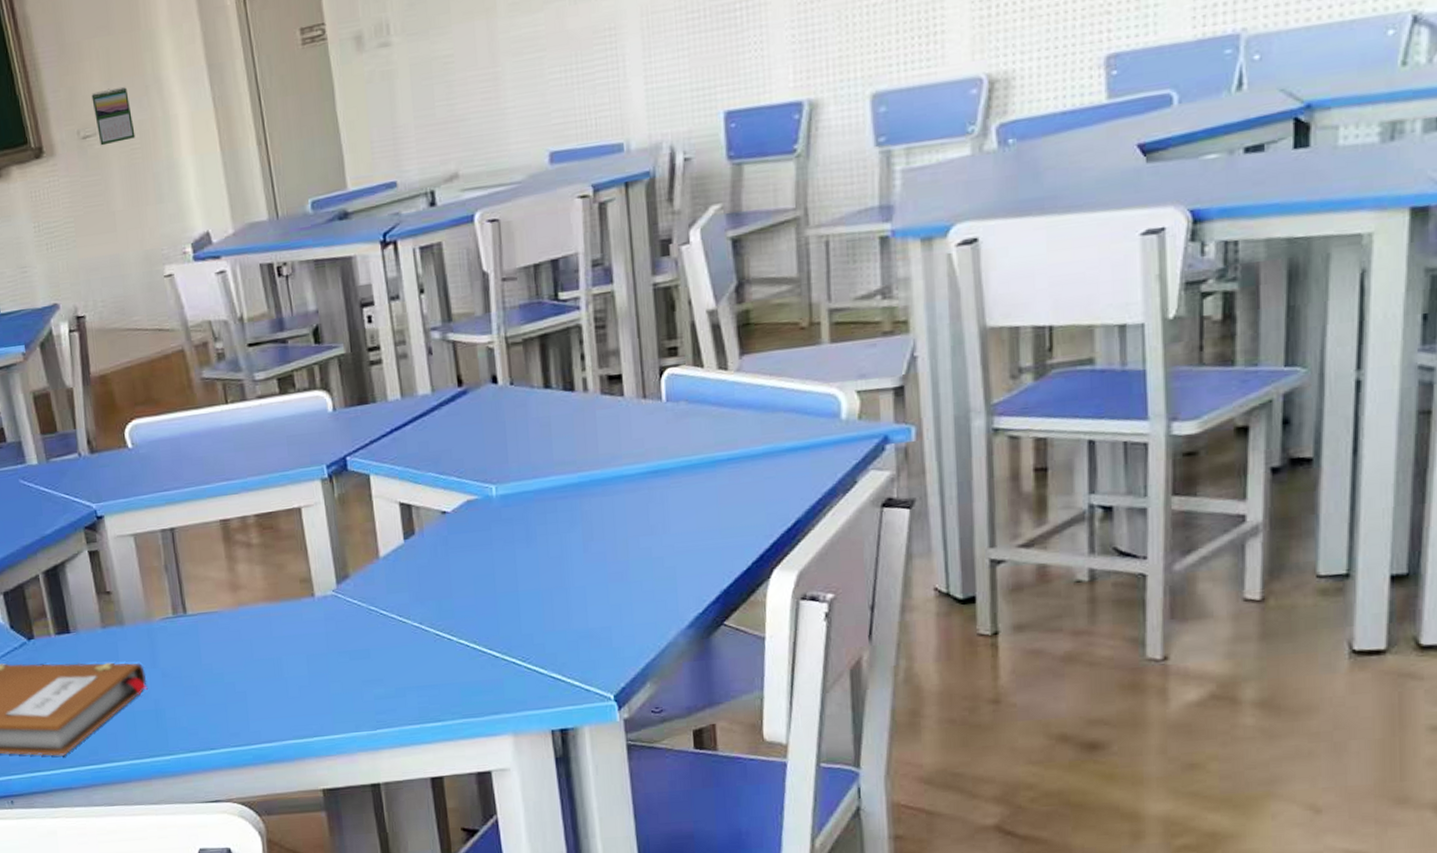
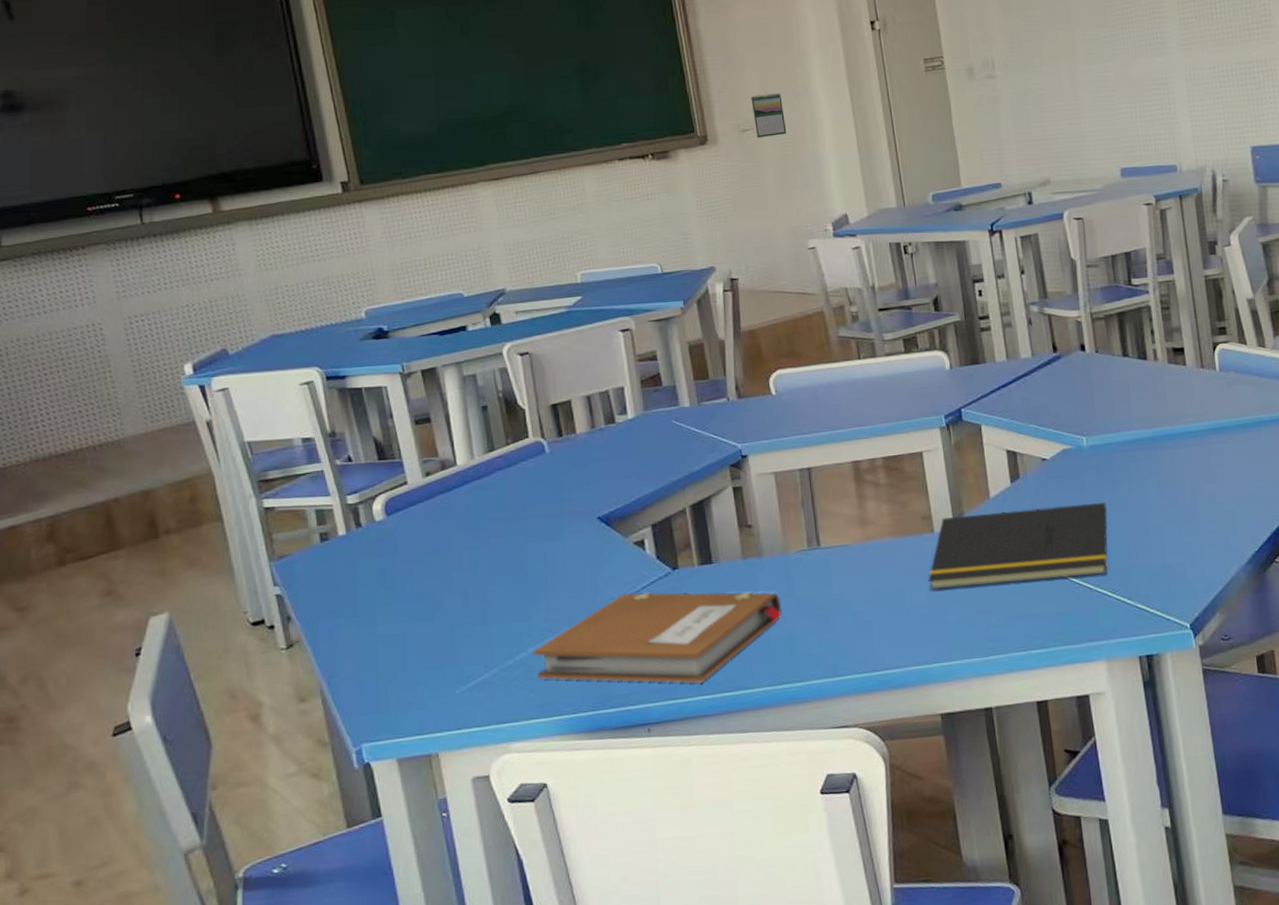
notepad: none [308,560,520,660] -> present [928,503,1108,591]

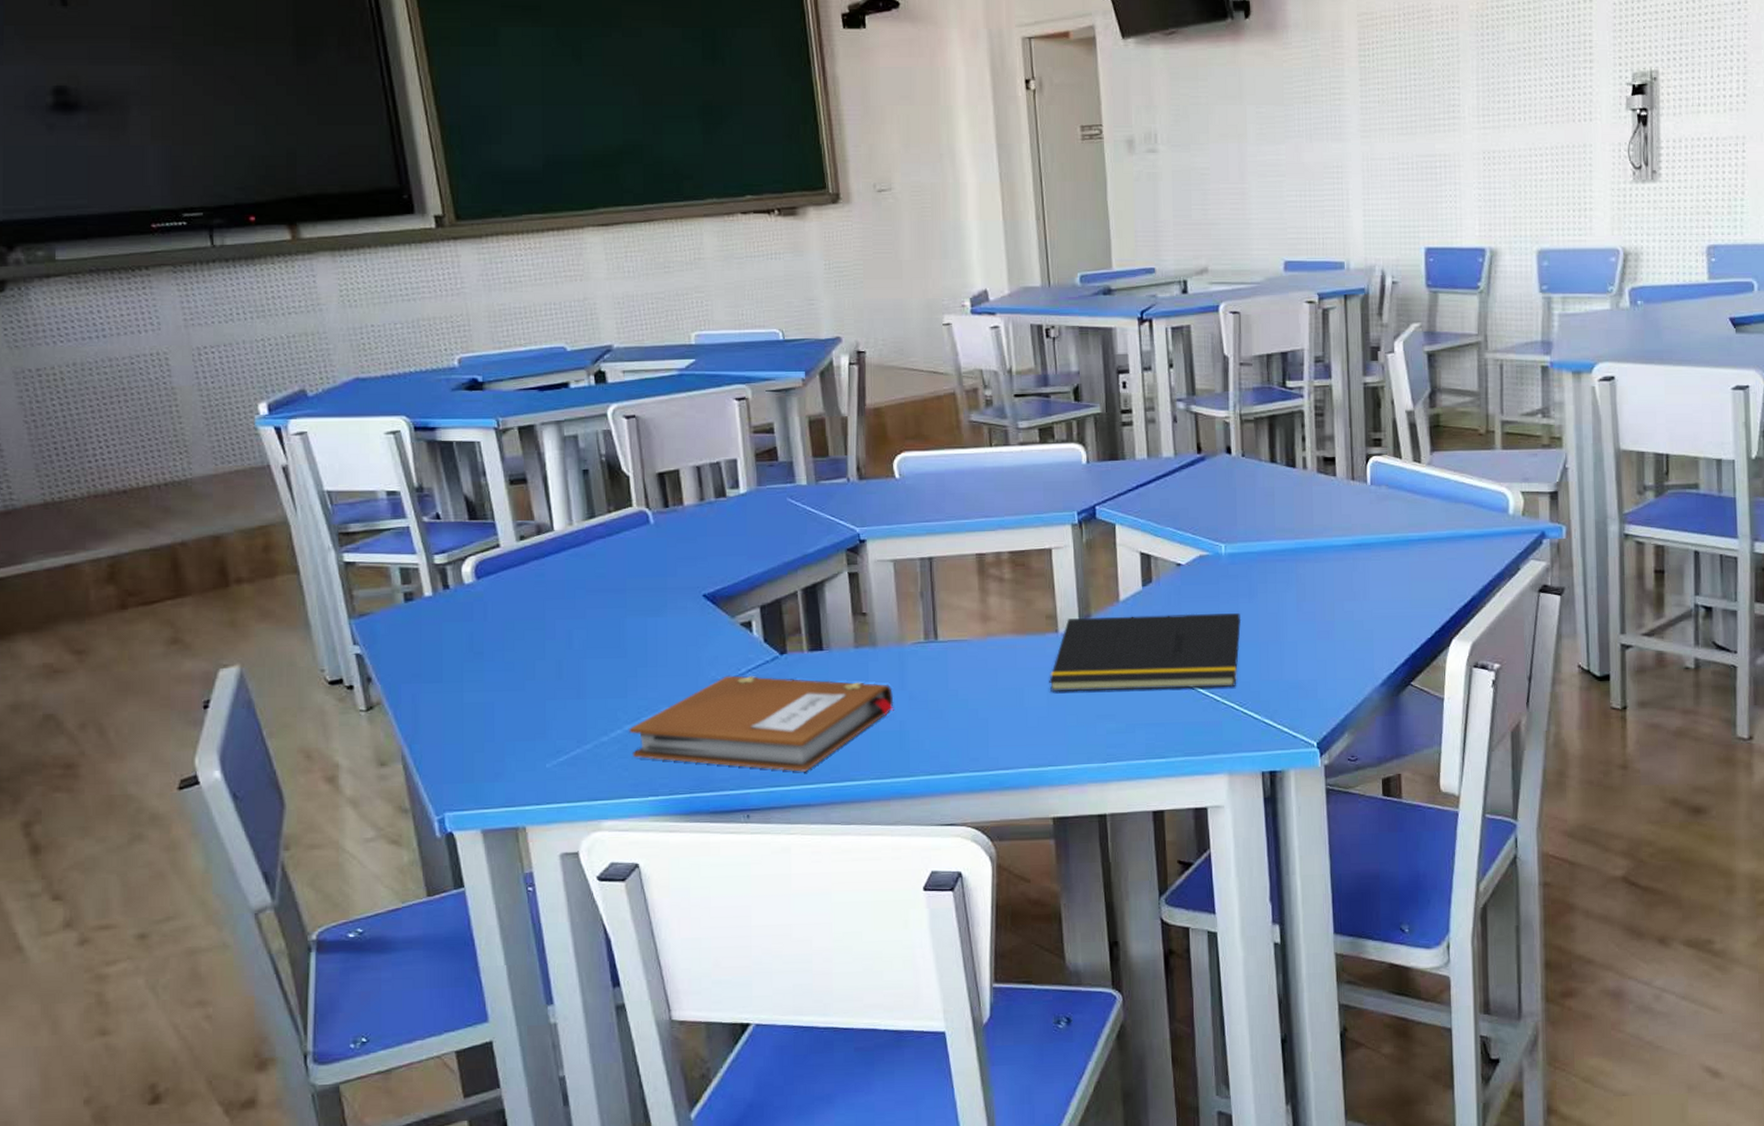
calendar: present [751,92,787,139] -> none [890,151,927,201]

